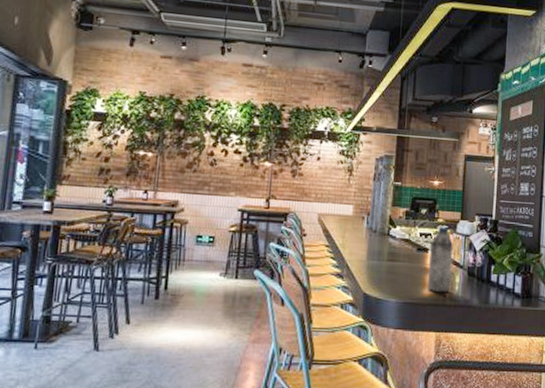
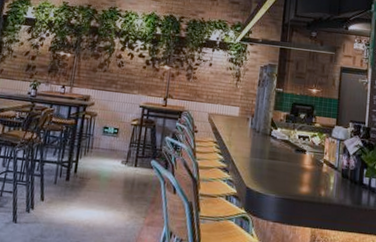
water bottle: present [427,226,454,293] -> none [304,130,329,192]

